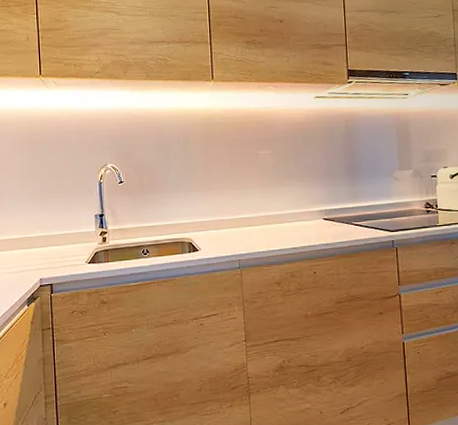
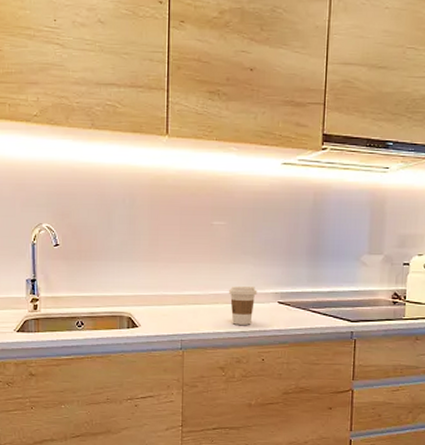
coffee cup: none [277,206,304,242] -> present [228,285,257,325]

